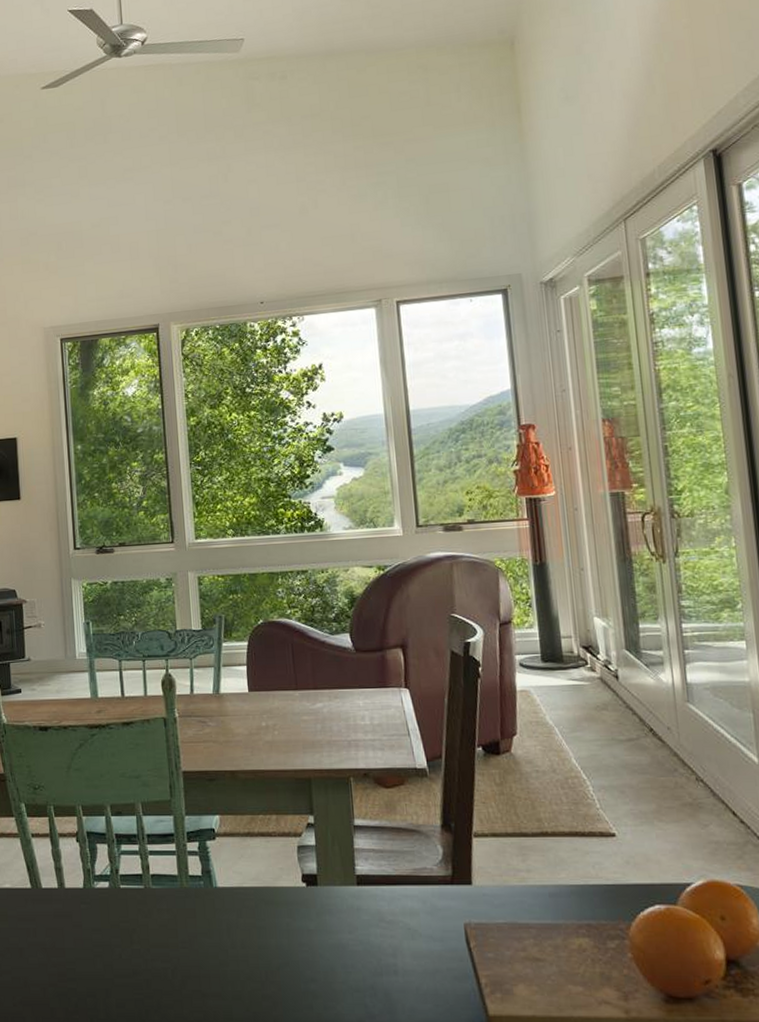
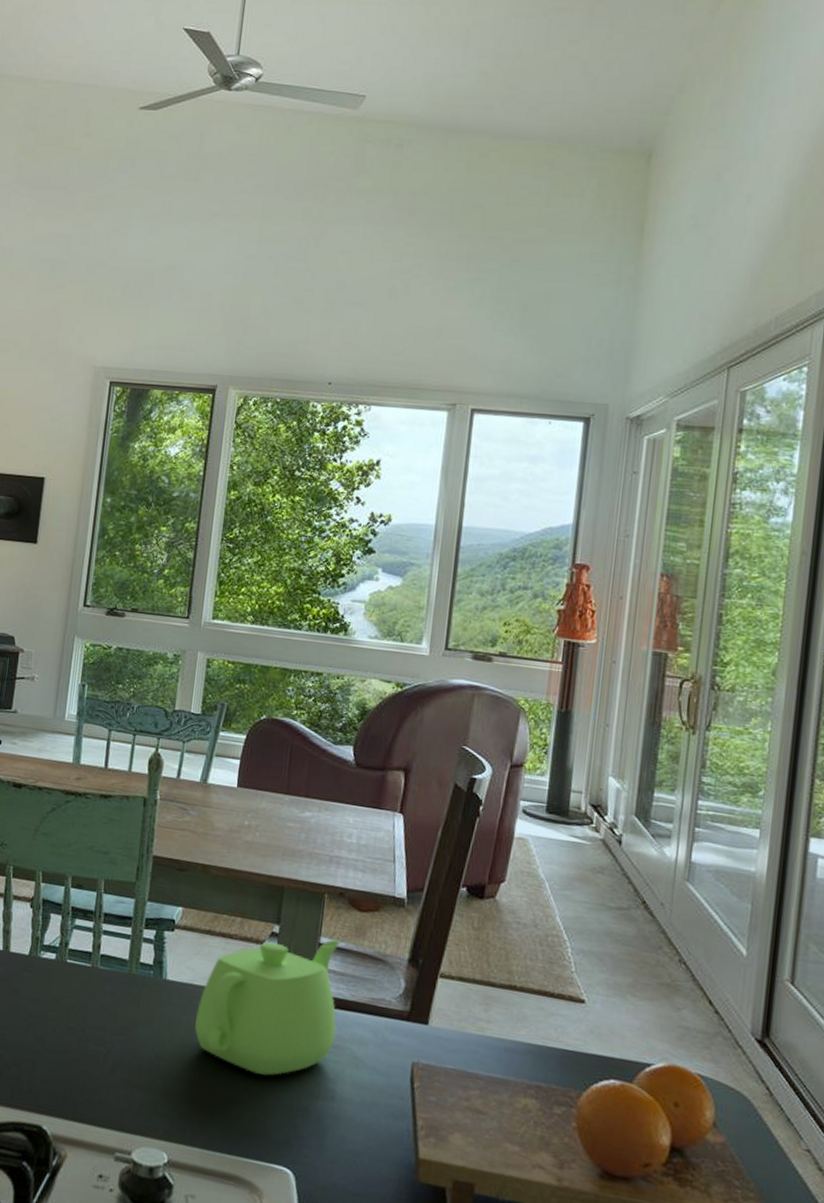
teapot: none [251,820,387,962] -> present [195,940,341,1076]

